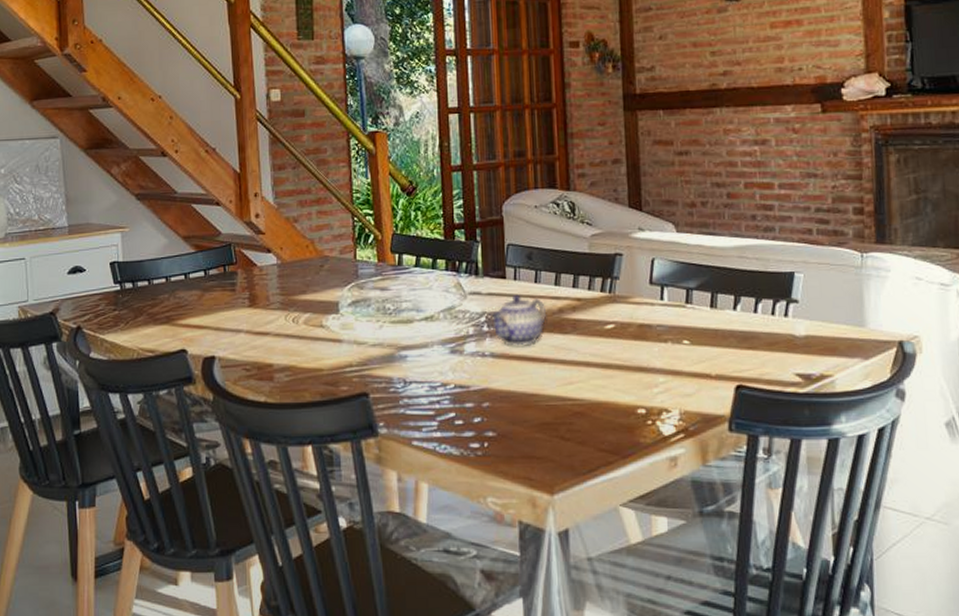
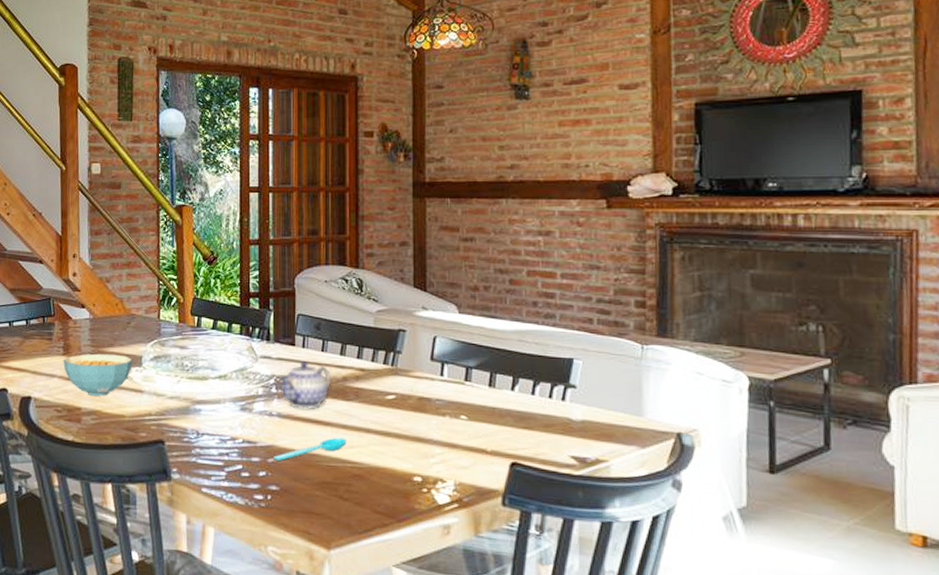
cereal bowl: none [250,302,329,350] -> present [63,353,133,396]
spoon: none [489,374,566,404] -> present [274,437,347,461]

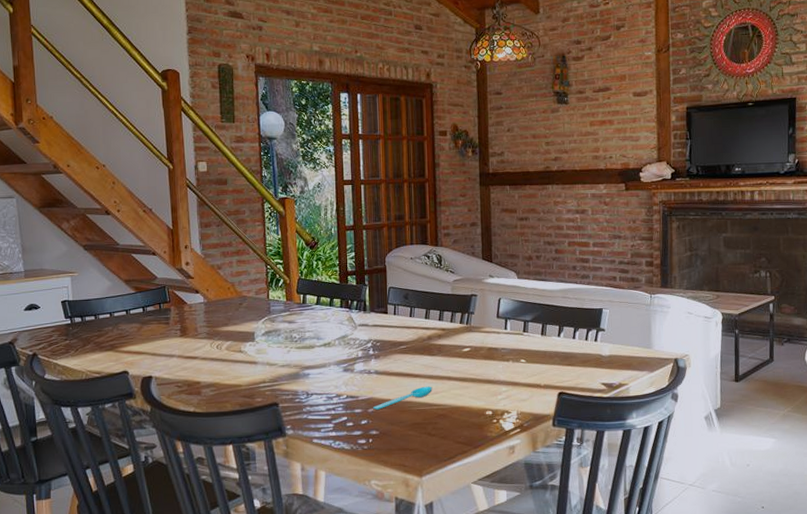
cereal bowl: present [63,353,133,396] -> none [181,332,246,370]
teapot: present [278,361,332,409] -> none [374,326,419,366]

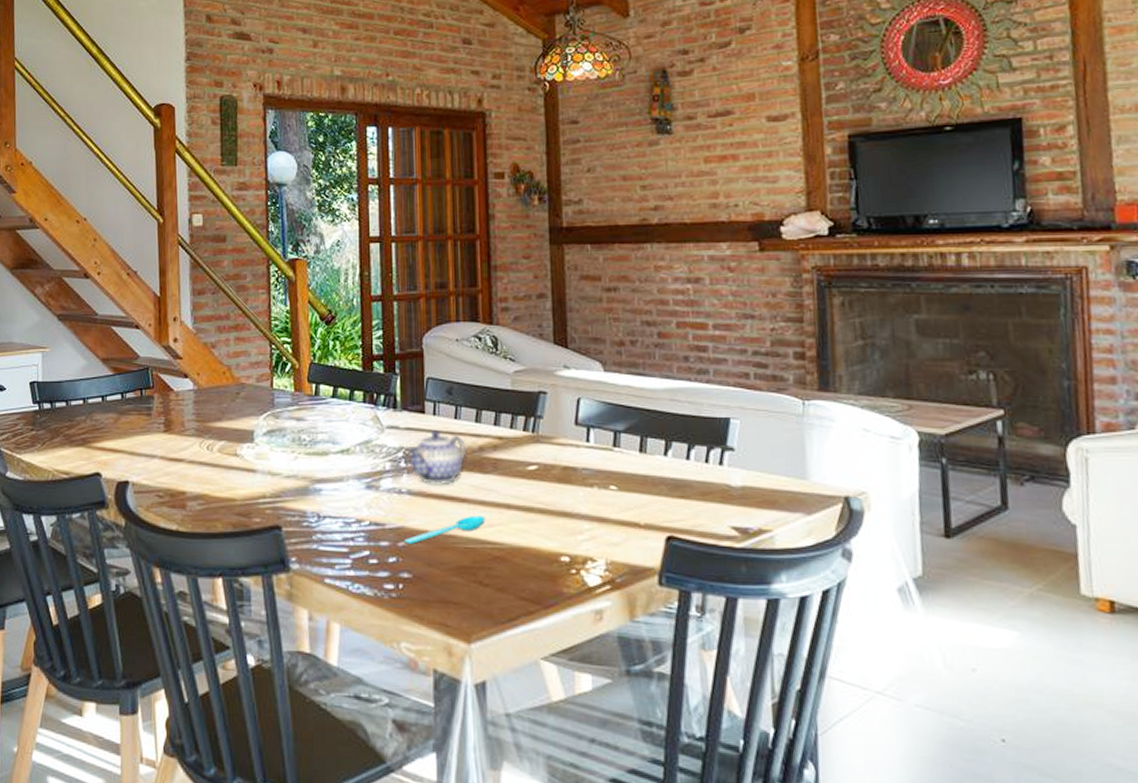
teapot: none [374,326,419,366] -> present [407,431,467,484]

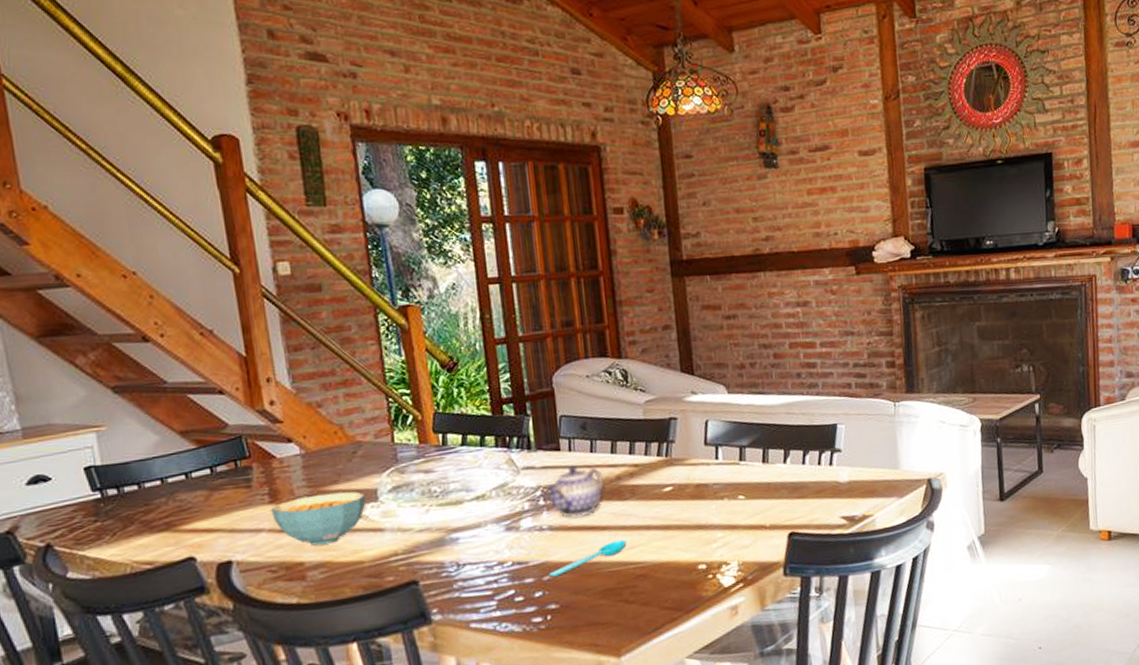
cereal bowl: none [164,429,243,477] -> present [271,491,366,546]

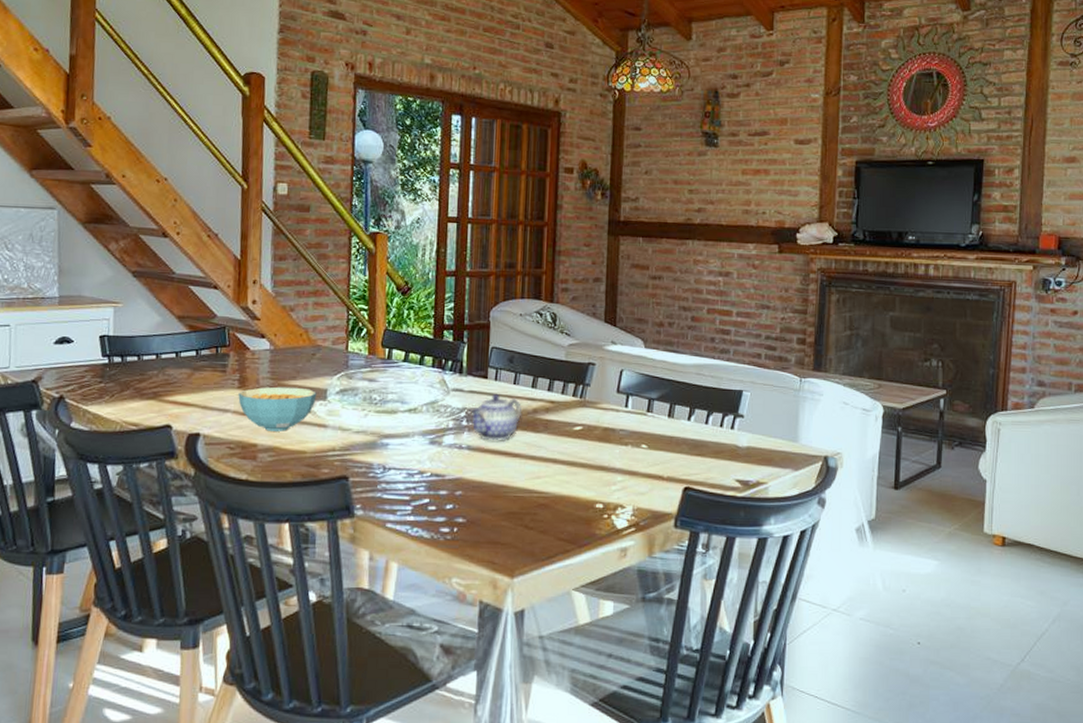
spoon: present [549,539,627,577] -> none [461,468,534,493]

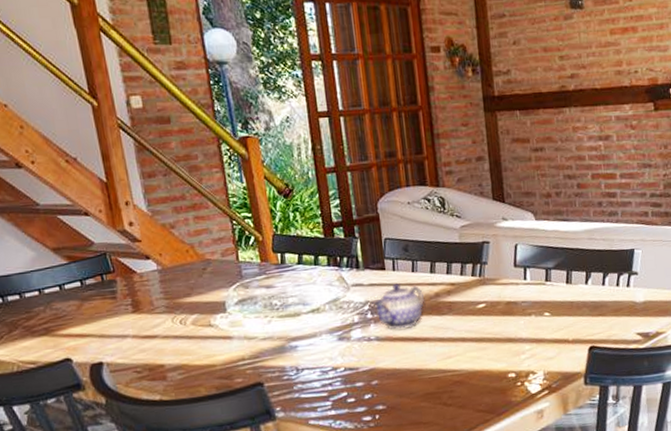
cereal bowl: present [238,386,317,431] -> none [134,303,216,351]

